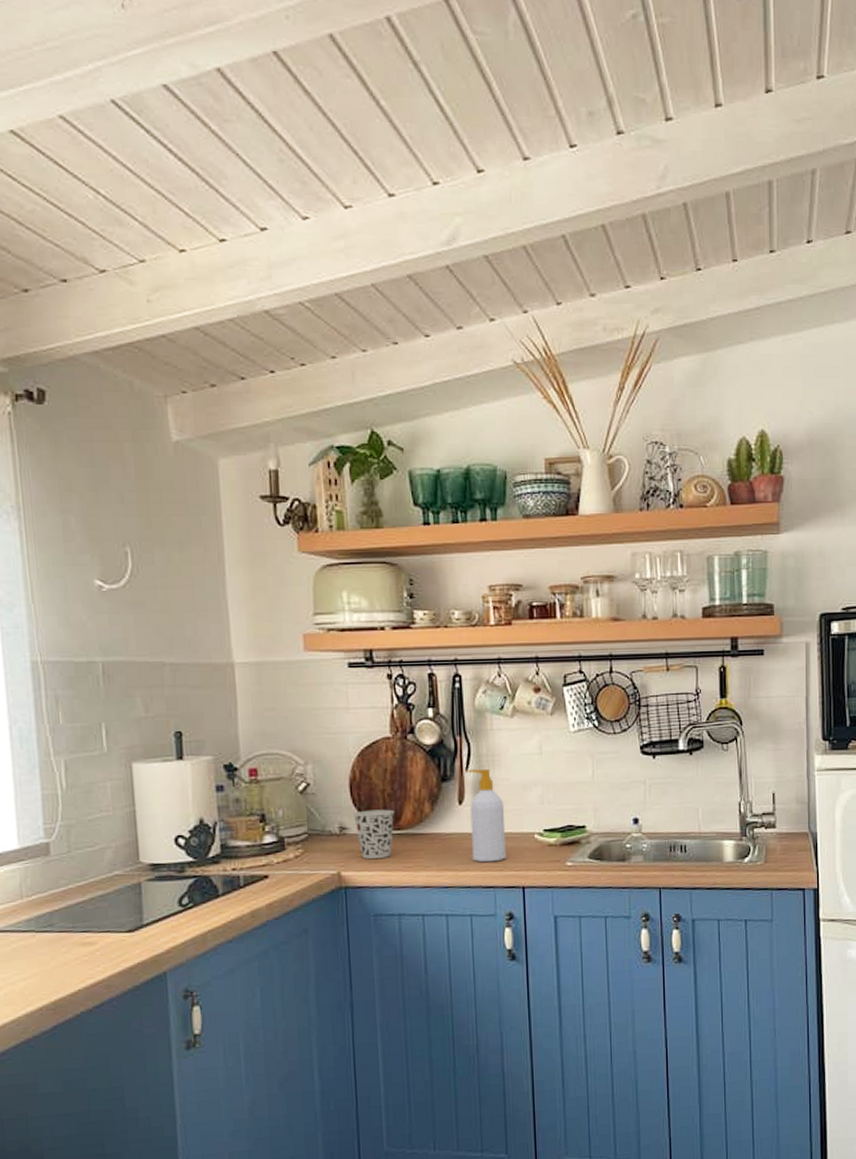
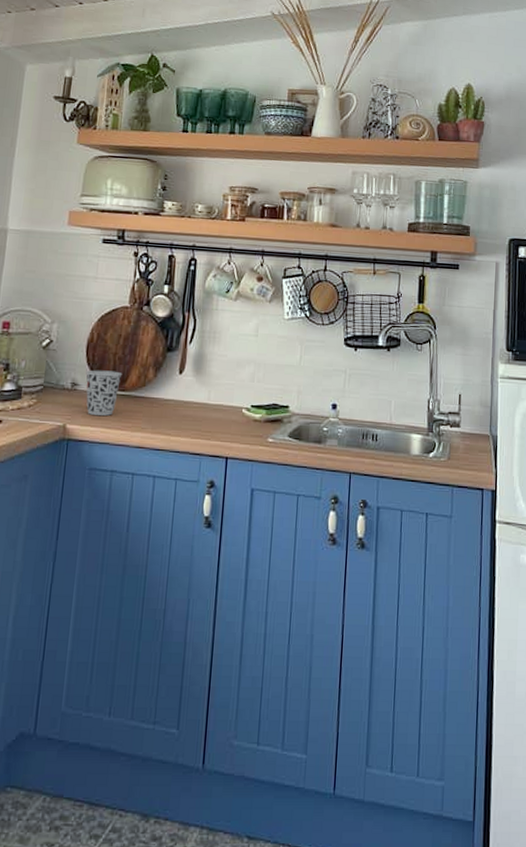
soap bottle: present [465,769,507,863] -> none [184,343,219,431]

